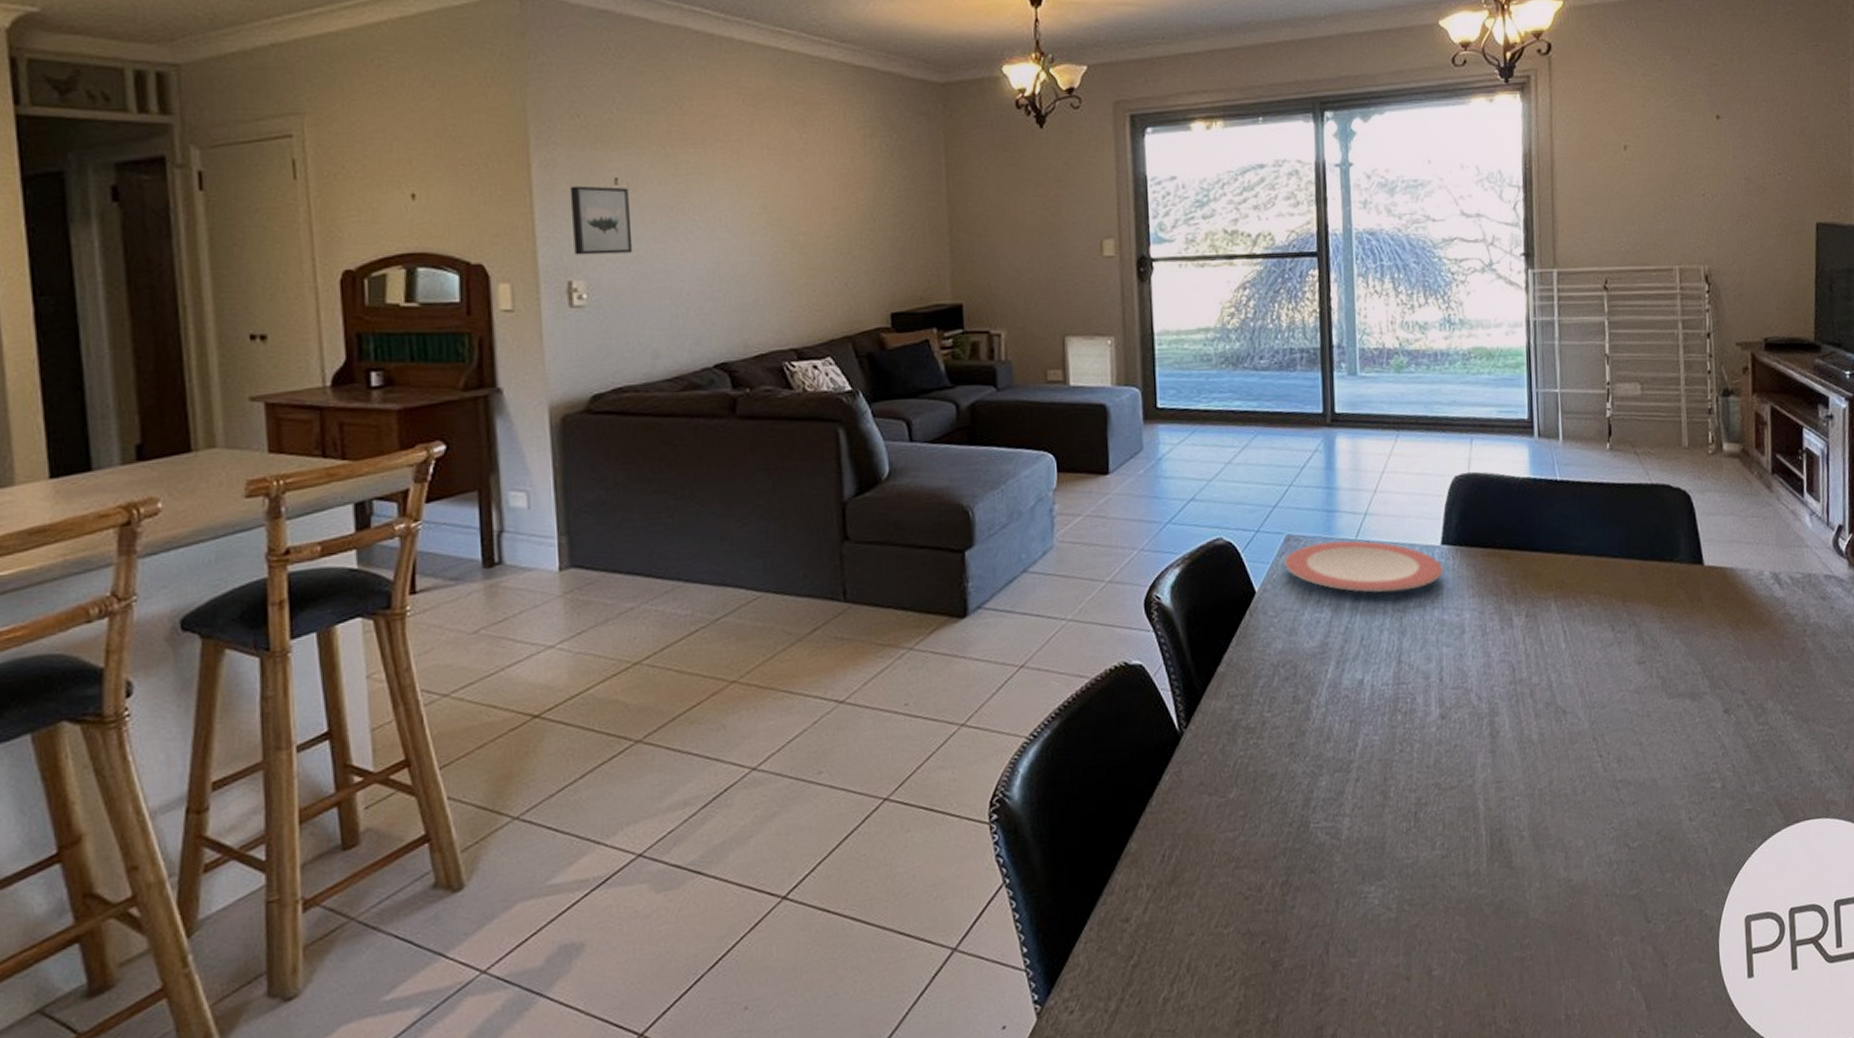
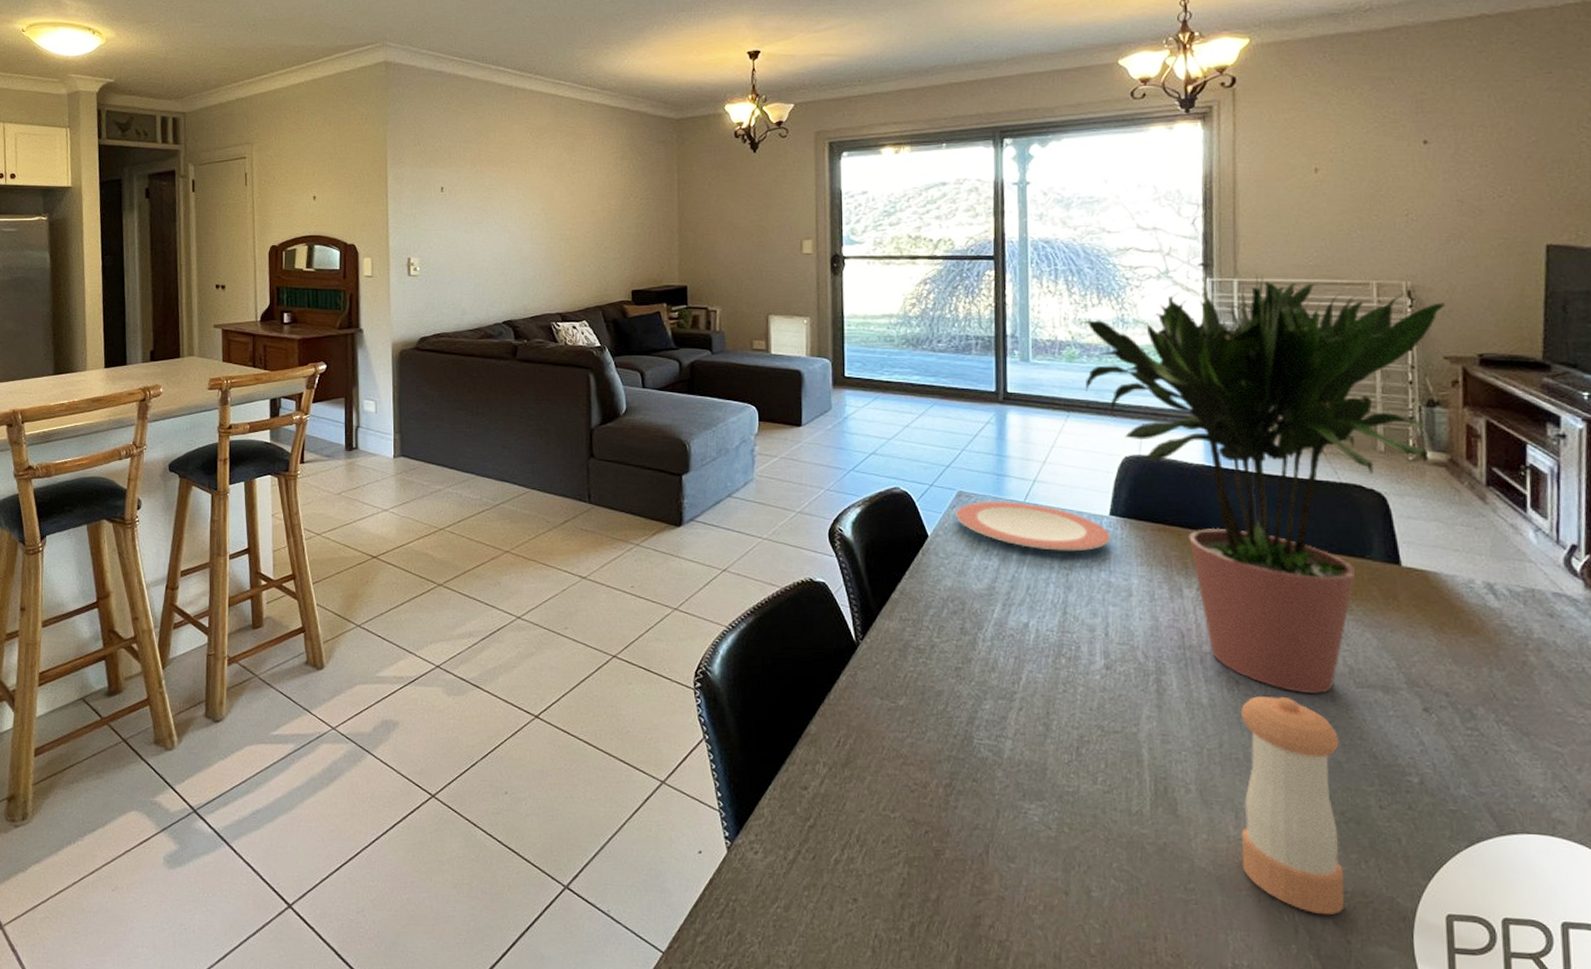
wall art: present [570,185,633,255] -> none [412,192,451,240]
potted plant: none [1406,263,1736,714] -> present [1078,274,1445,695]
pepper shaker: none [1567,719,1662,943] -> present [1240,696,1345,916]

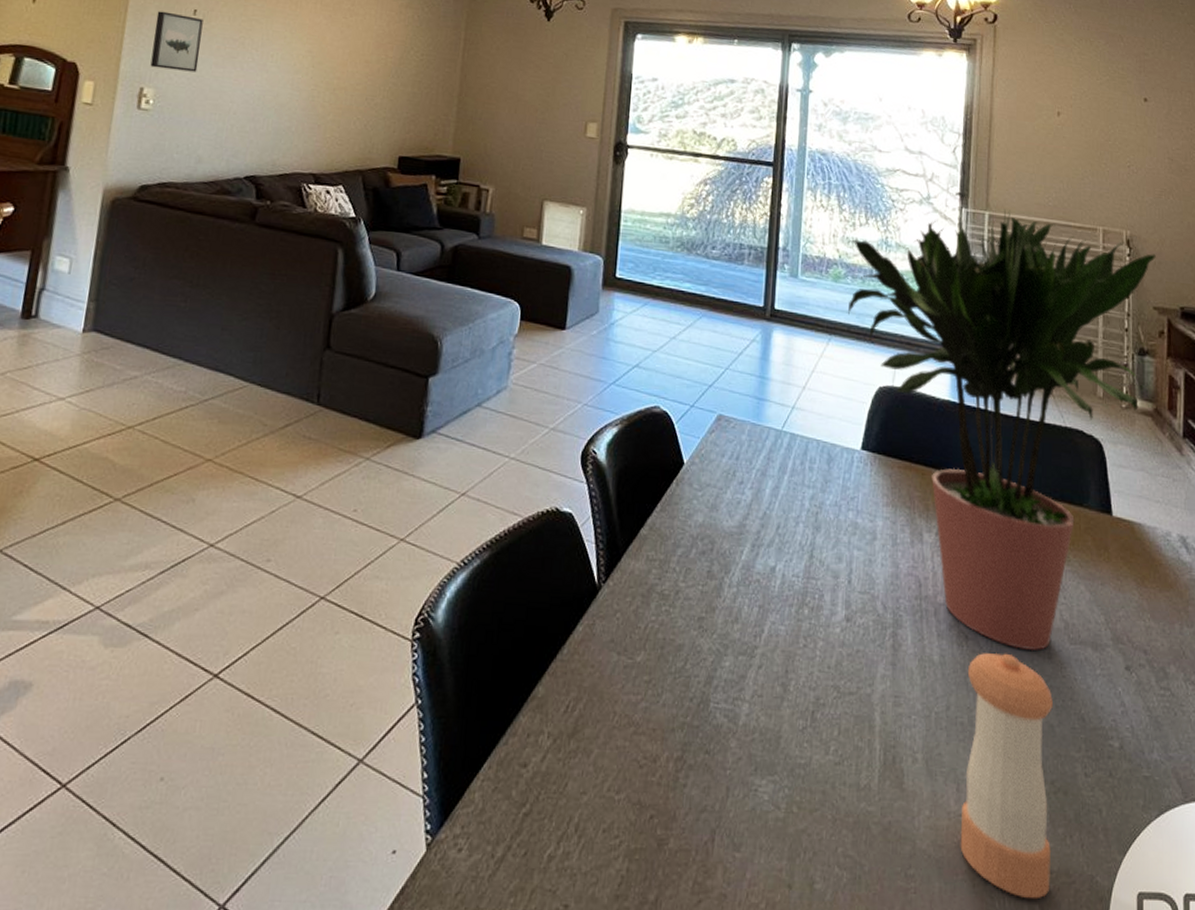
wall art: none [412,192,451,240] -> present [150,11,204,73]
plate: present [956,501,1111,552] -> none [713,427,860,488]

